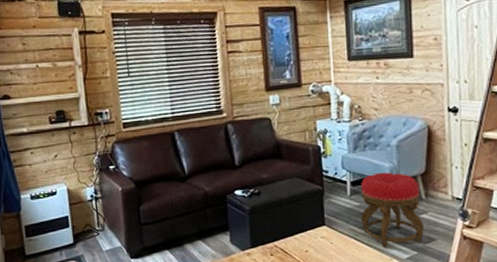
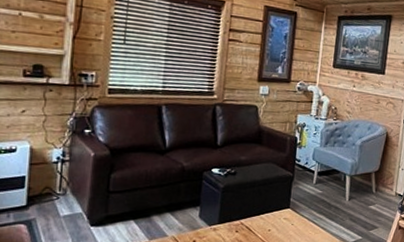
stool: present [361,172,425,247] -> none [321,166,373,231]

